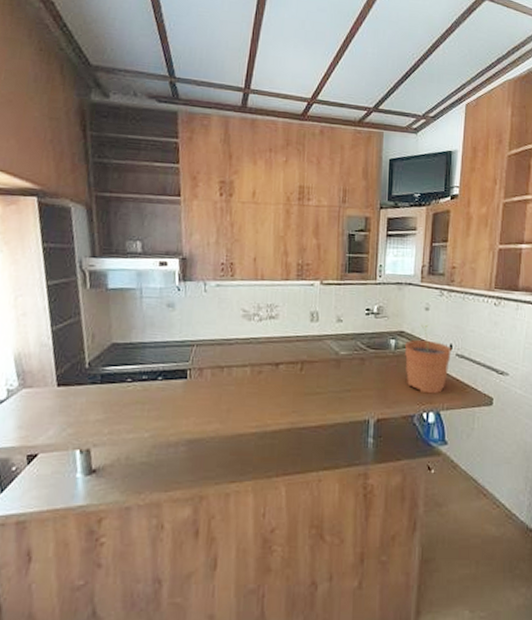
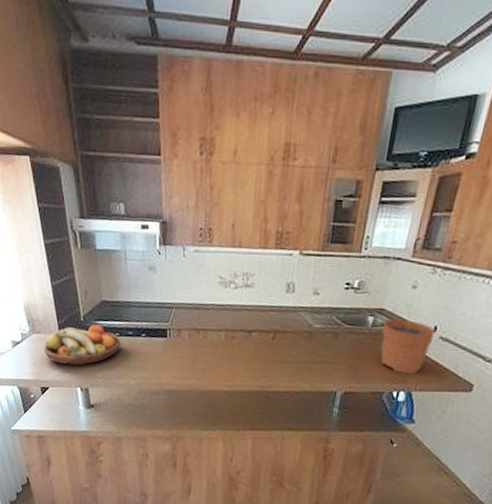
fruit bowl: none [35,371,133,423] -> present [43,324,121,366]

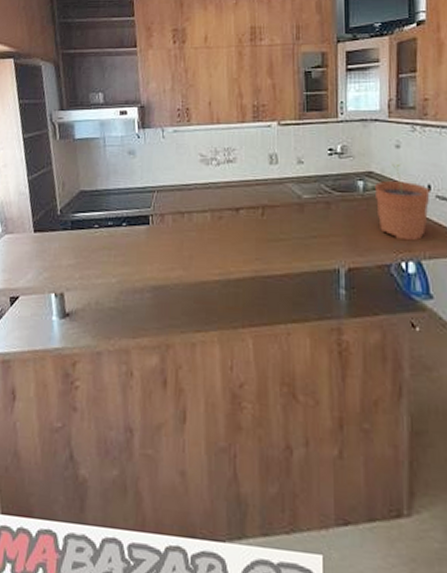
fruit bowl: present [43,324,121,366] -> none [15,217,100,267]

